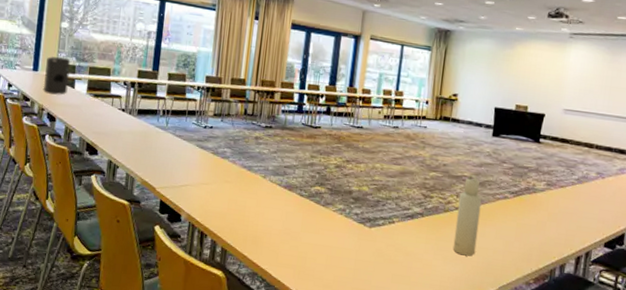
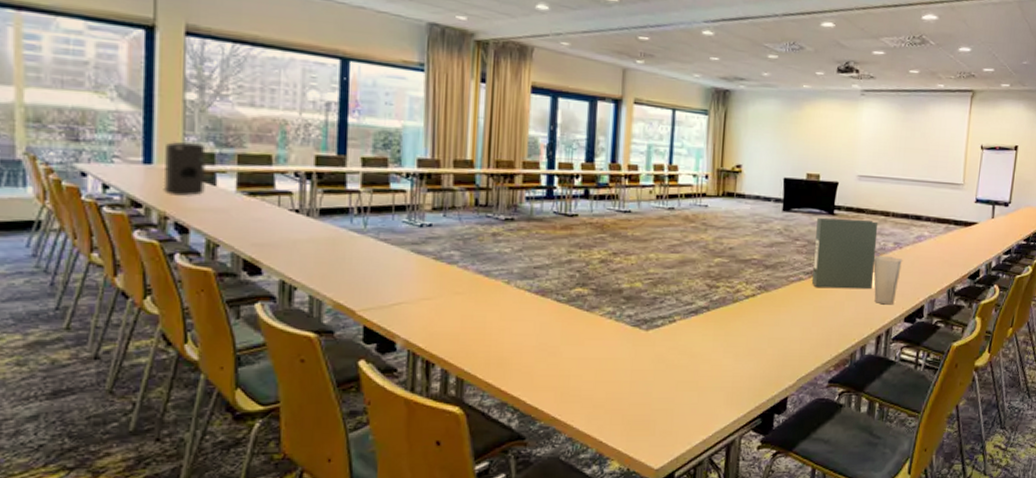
bottle: present [452,175,482,256] -> none [744,257,775,350]
binder: none [516,145,582,214] -> present [812,218,879,290]
cup: none [575,183,605,230] -> present [873,255,903,305]

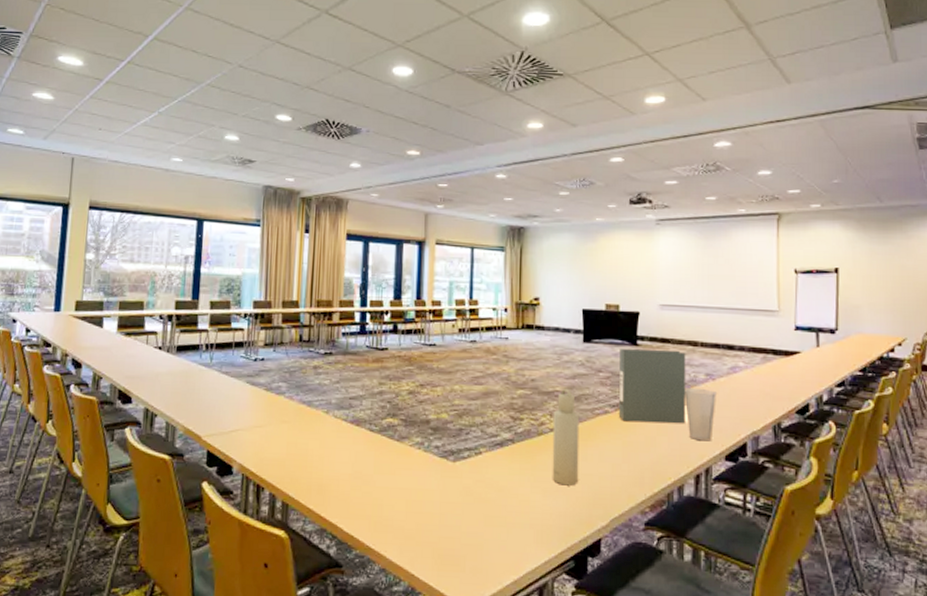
speaker: present [163,142,207,196] -> none [66,293,98,337]
bottle: none [744,257,775,350] -> present [552,389,580,486]

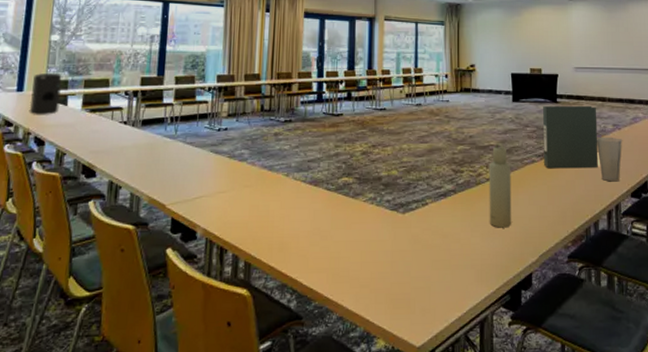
speaker: none [66,293,98,337] -> present [28,73,62,115]

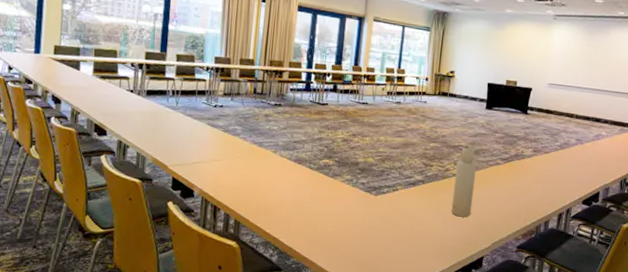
speaker: present [28,73,62,115] -> none [46,39,75,78]
binder: present [543,105,599,169] -> none [507,116,564,176]
cup: present [596,137,623,182] -> none [558,148,584,190]

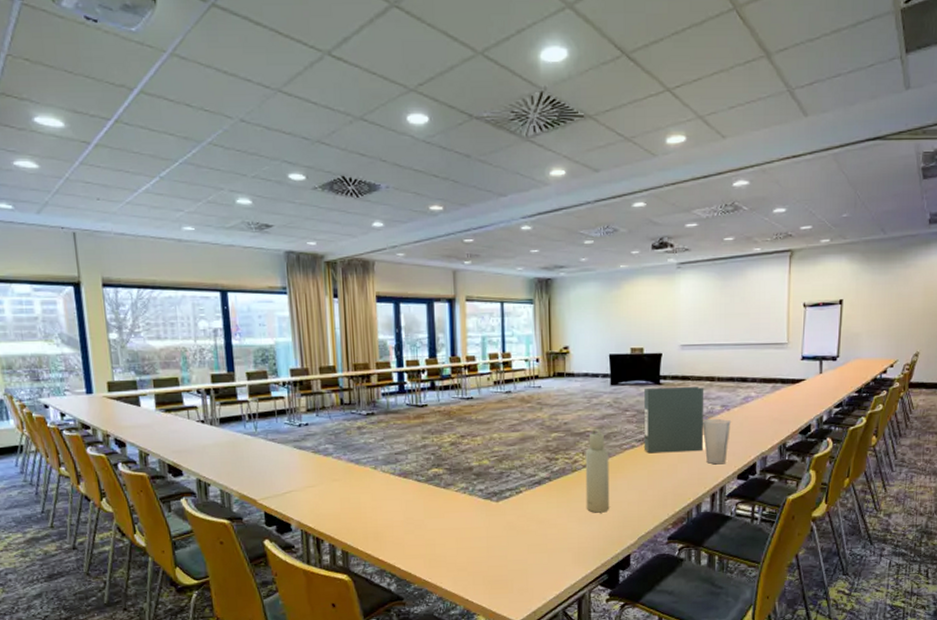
binder: none [507,116,564,176] -> present [644,386,704,454]
cup: none [558,148,584,190] -> present [702,418,732,465]

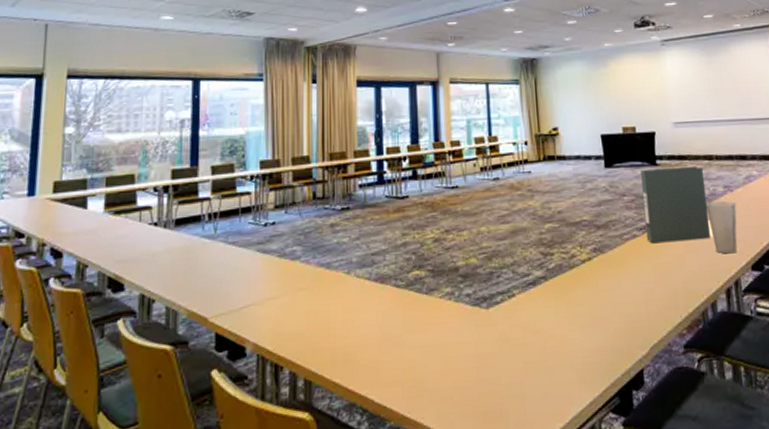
bottle: present [585,429,610,513] -> none [582,217,615,318]

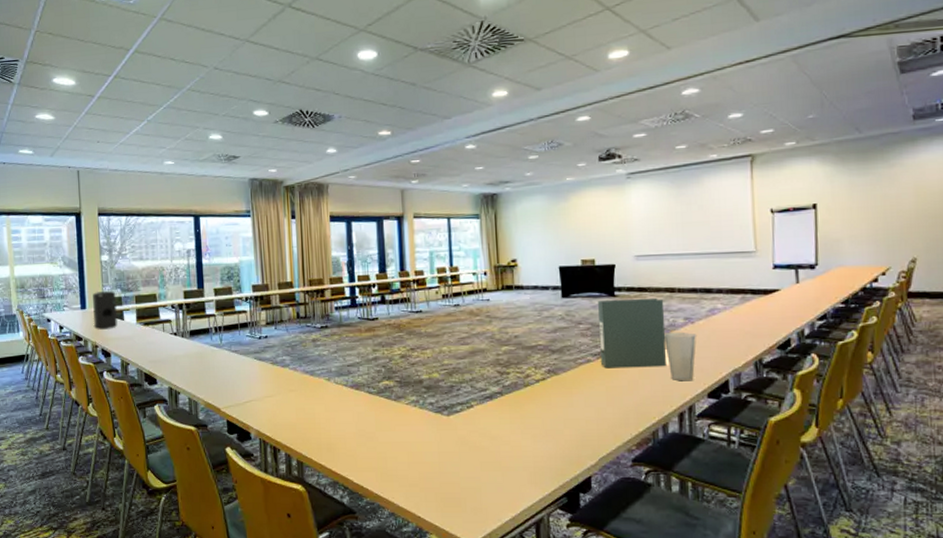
speaker: none [42,172,80,223] -> present [93,291,118,330]

